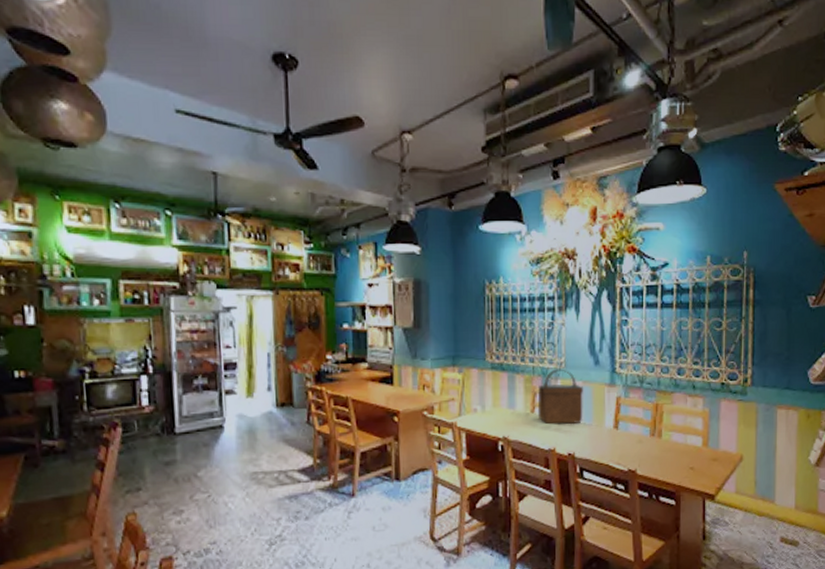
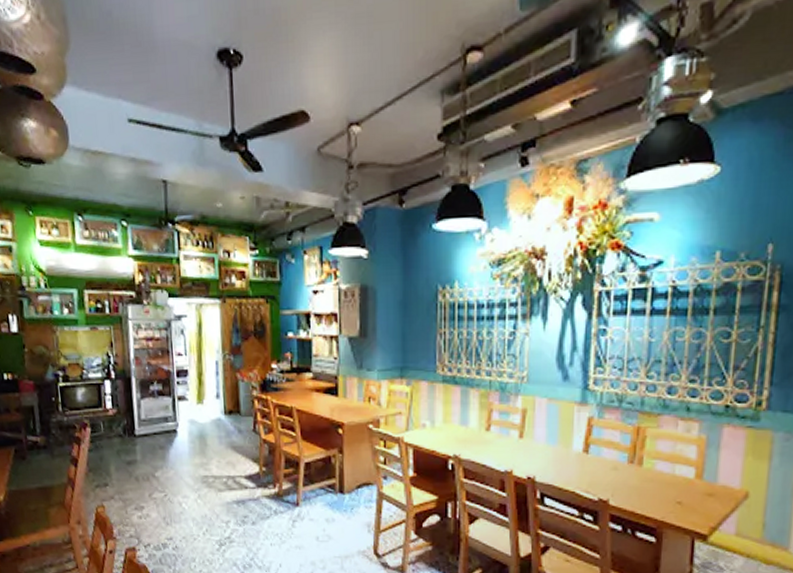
handbag: present [537,368,583,425] -> none [493,383,548,446]

